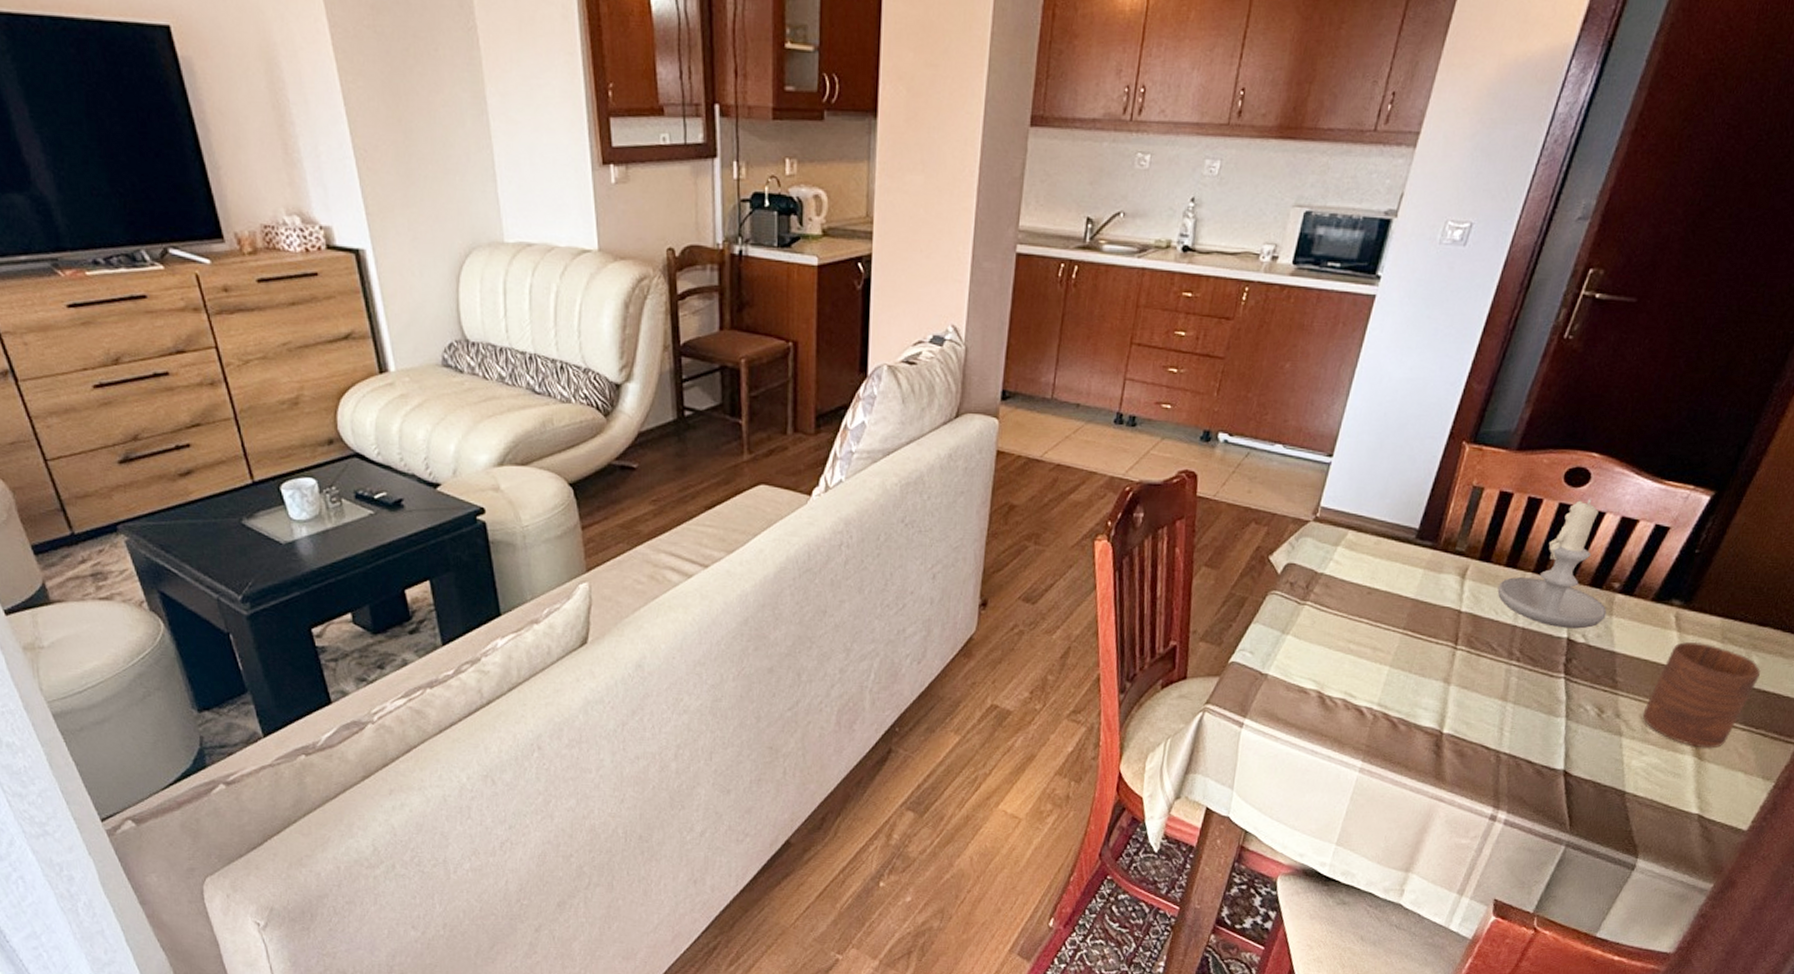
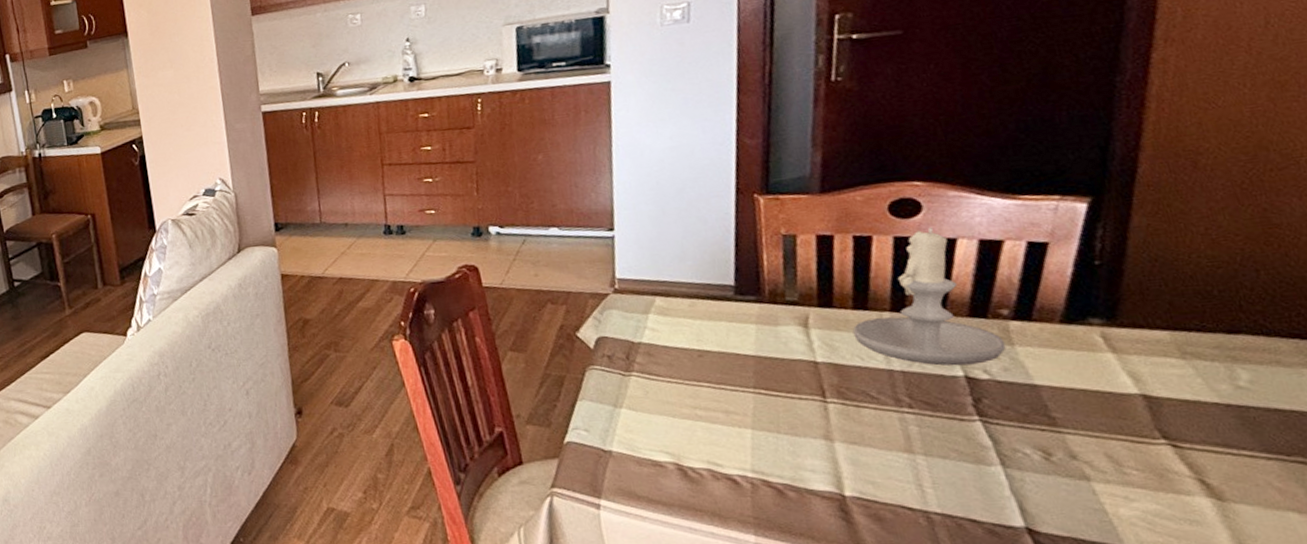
cup: present [1642,641,1760,749] -> none [1107,361,1260,486]

